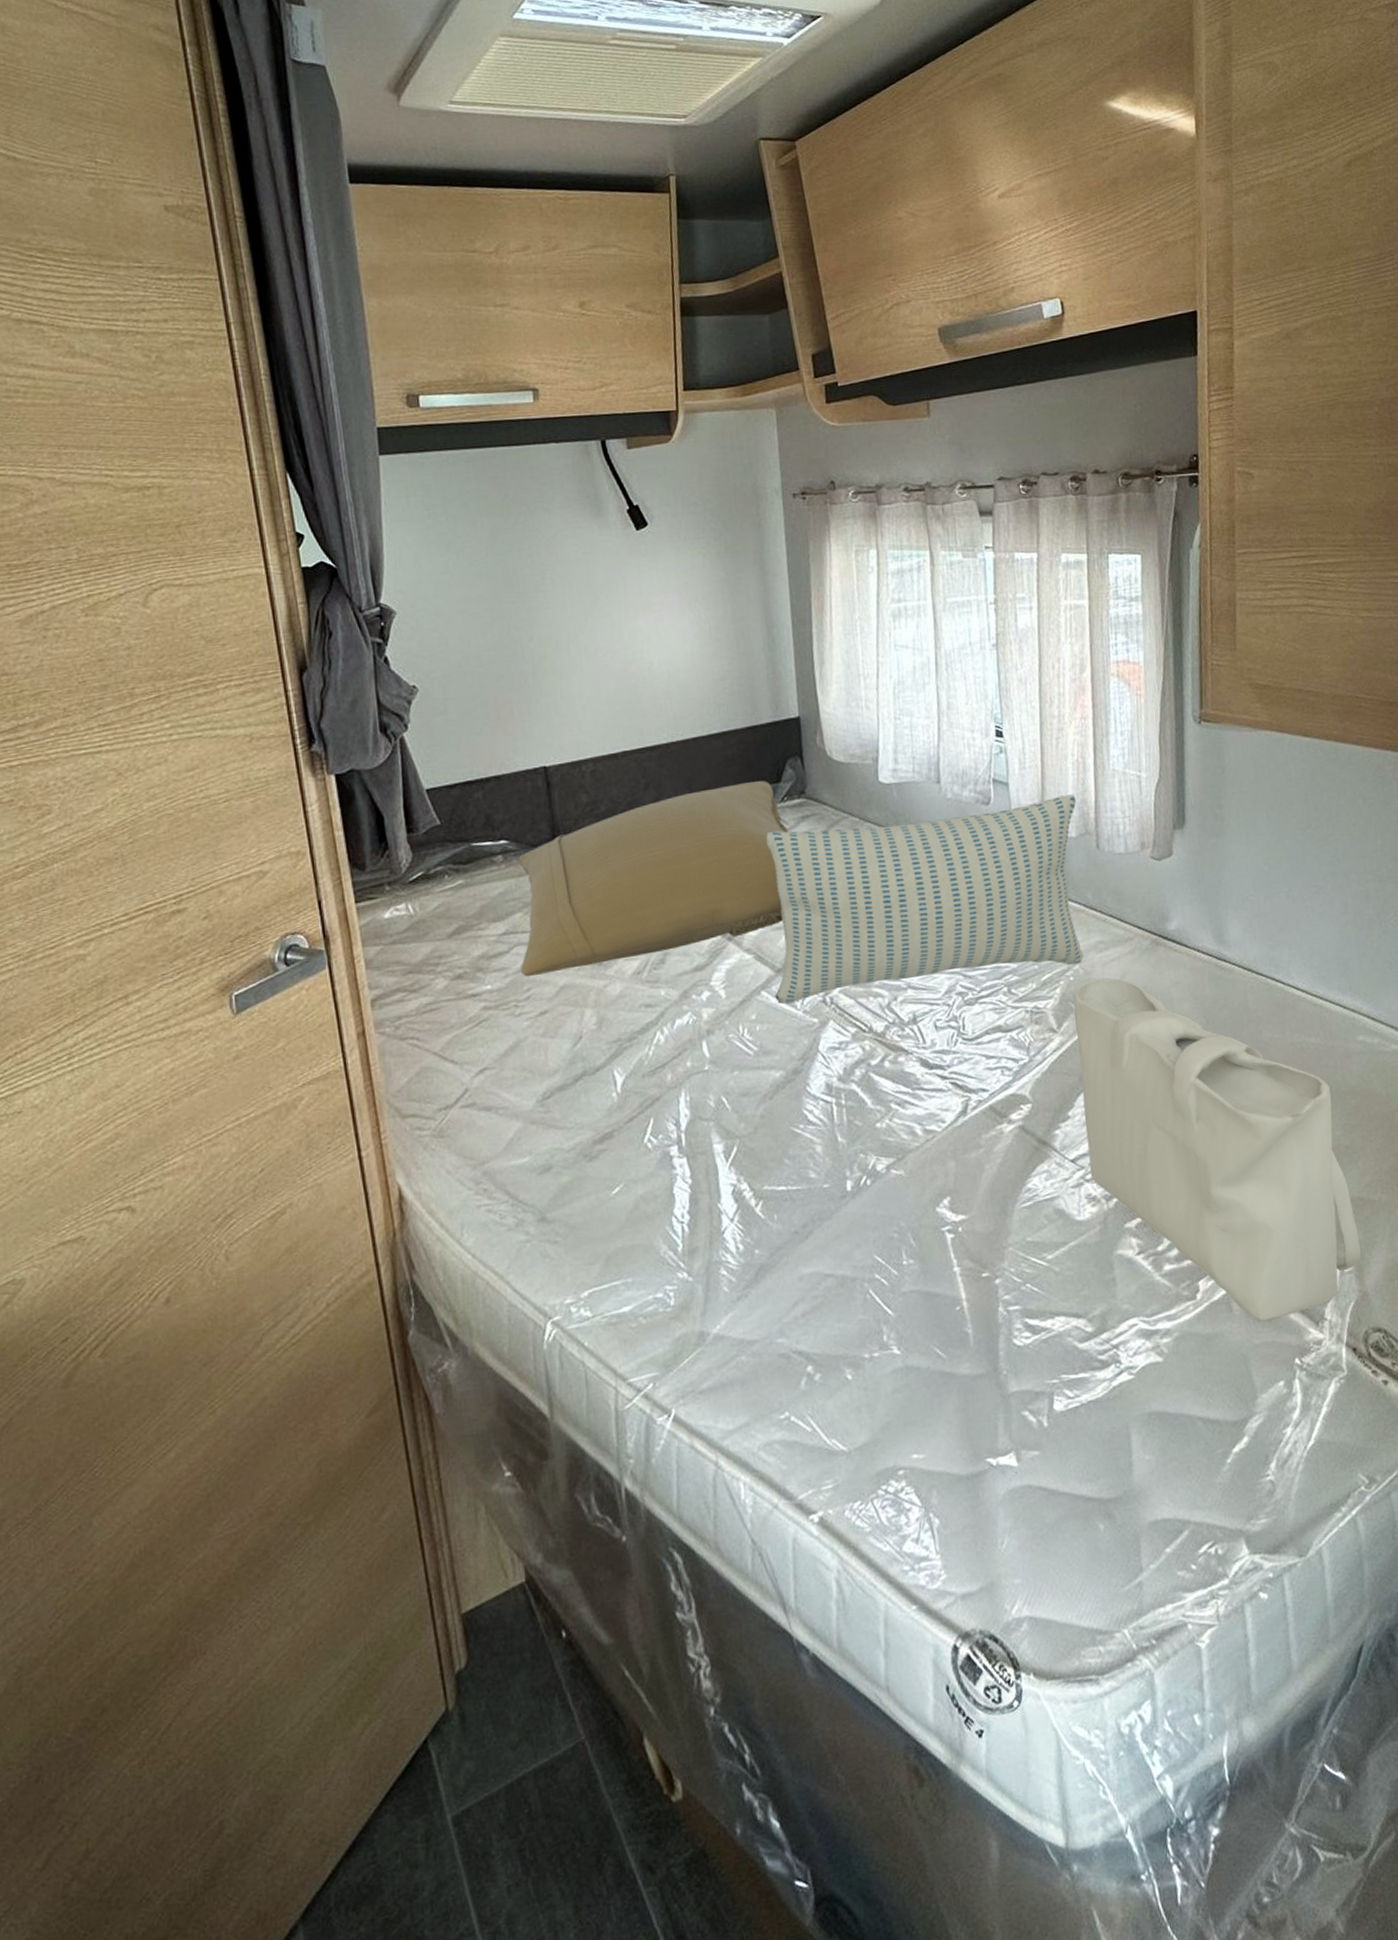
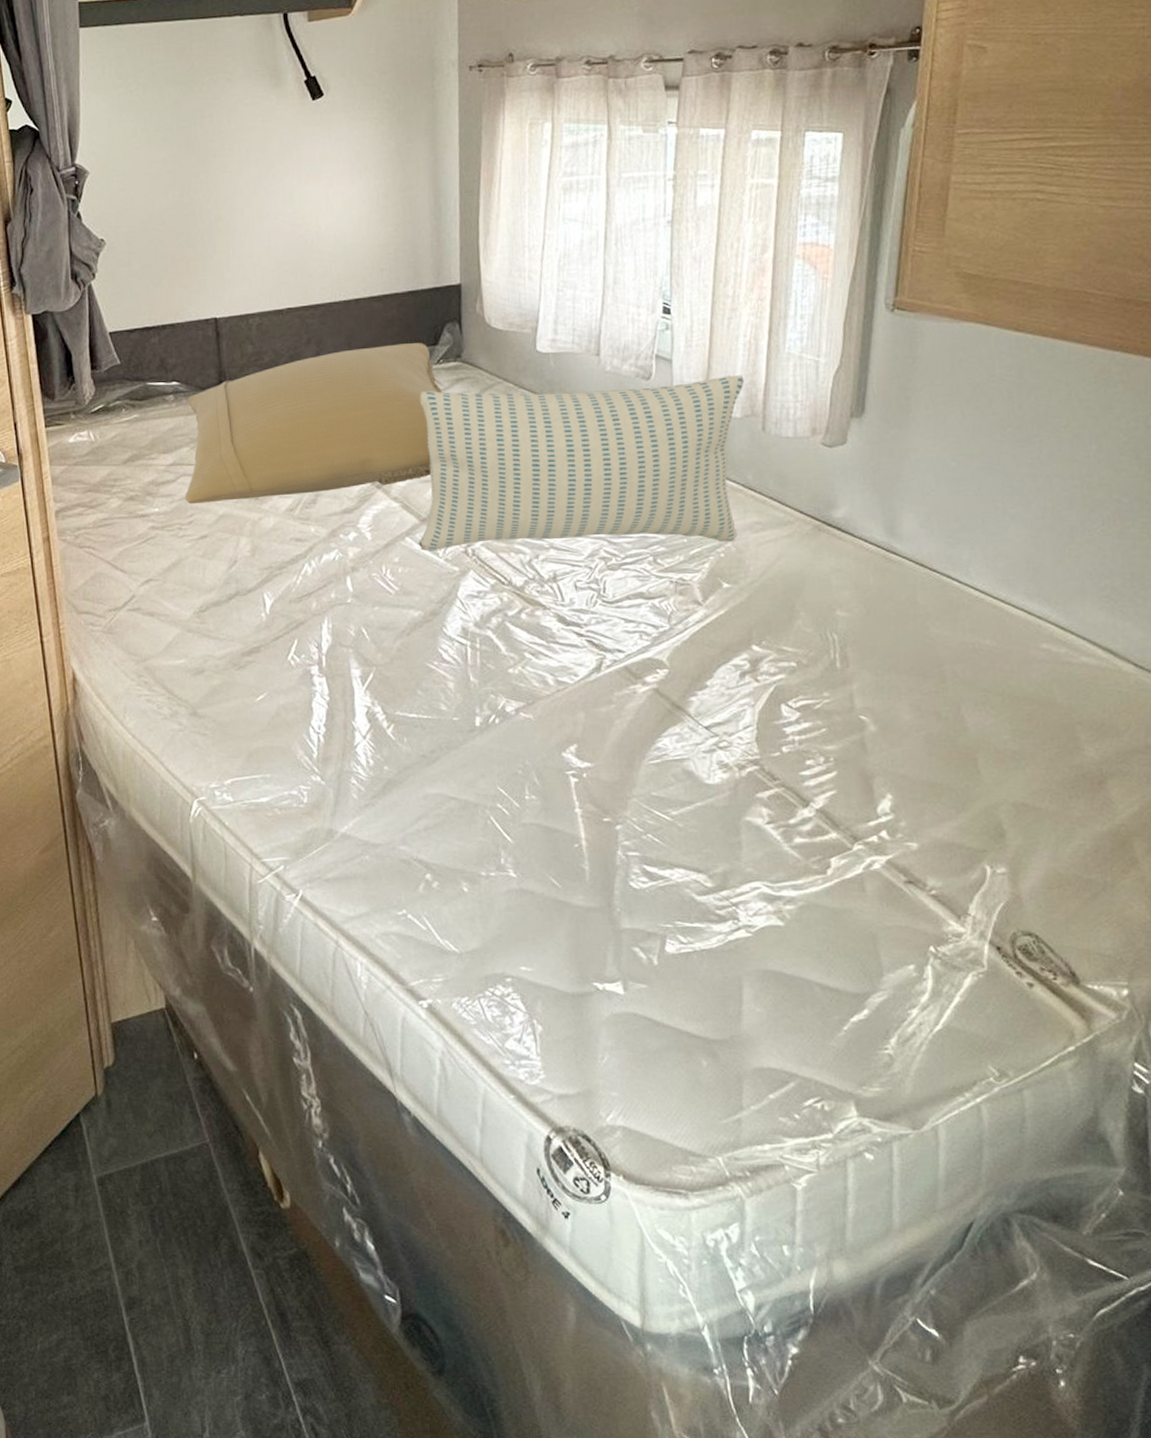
tote bag: present [1072,978,1362,1322] -> none [721,556,1019,907]

